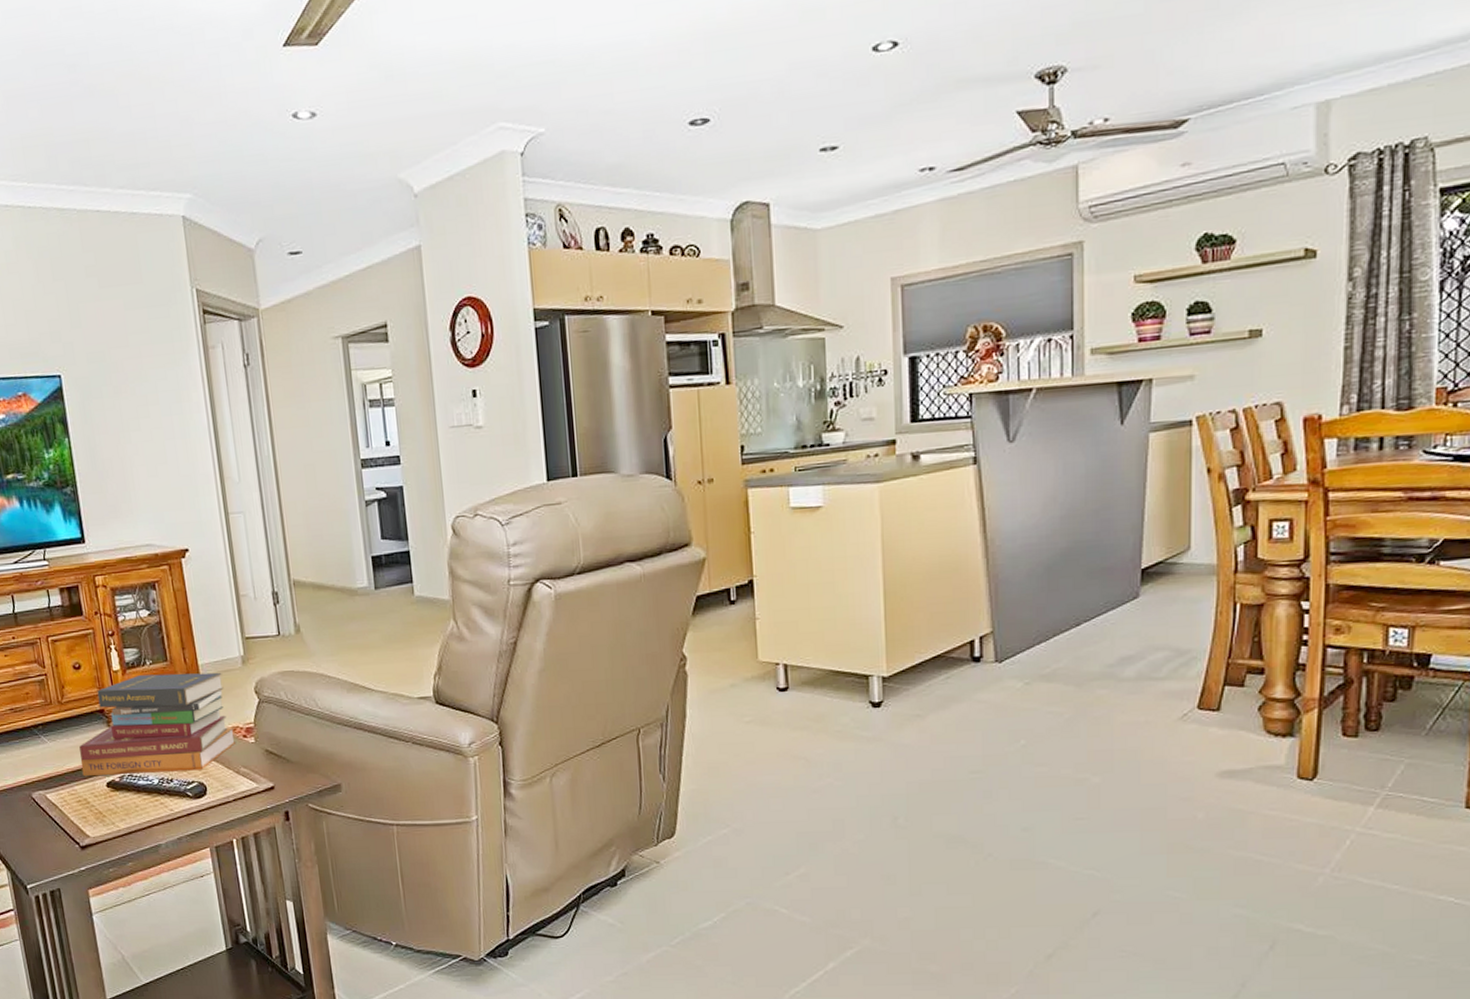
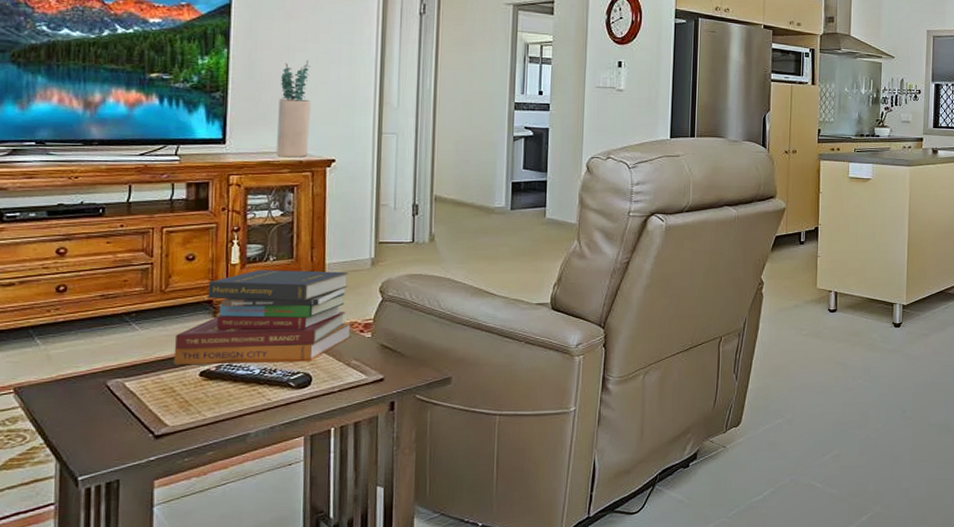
vase: none [121,438,161,552] -> present [276,59,311,158]

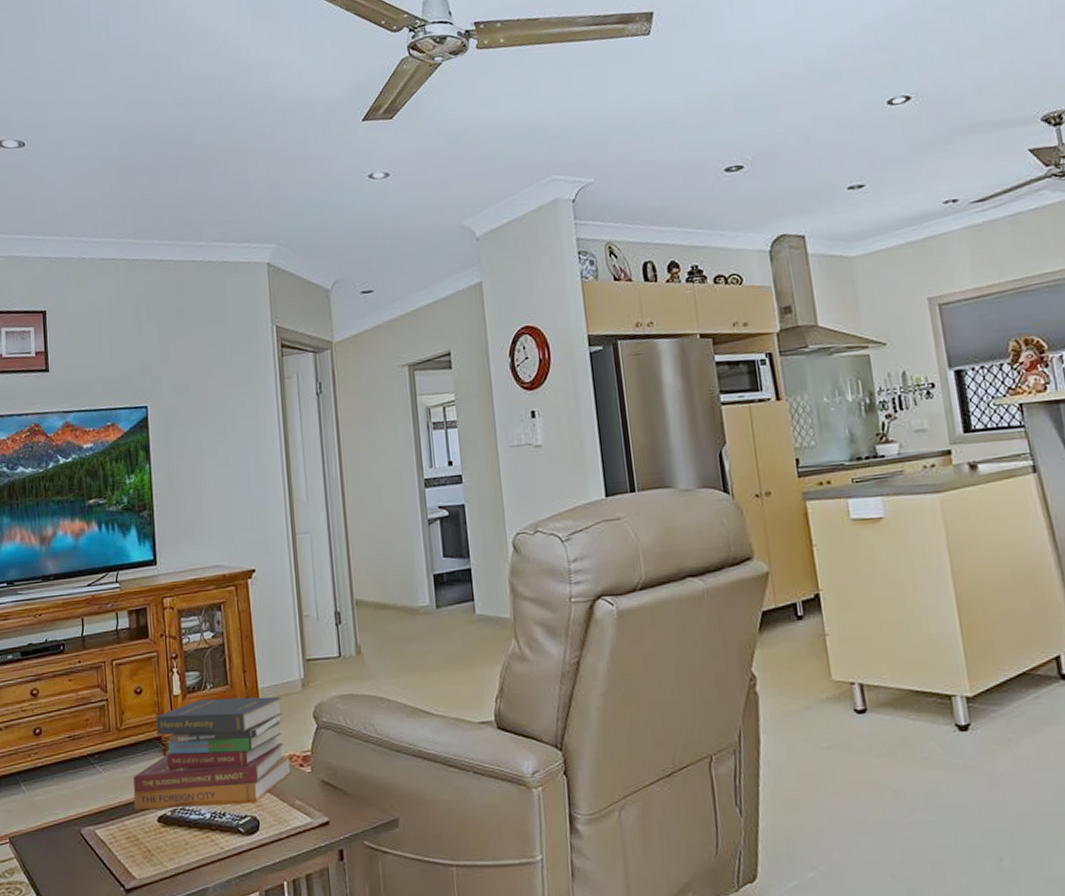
vase: present [276,59,311,158] -> none [197,463,229,573]

